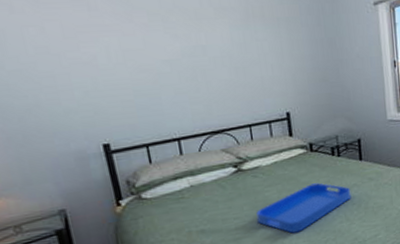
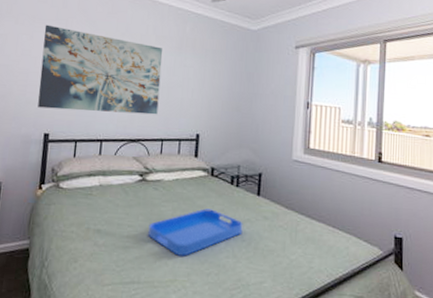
wall art: none [57,9,238,116] -> present [38,24,163,115]

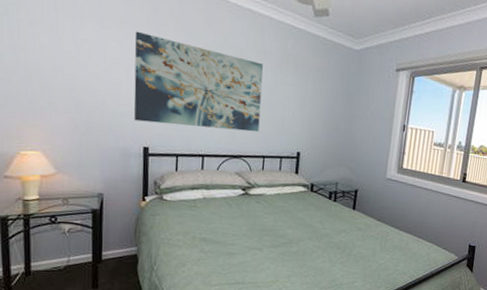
serving tray: present [148,208,243,256] -> none [251,220,339,261]

